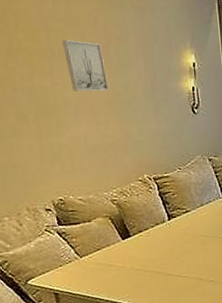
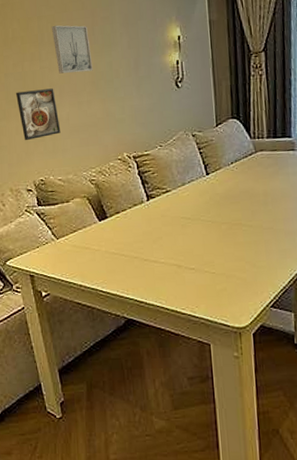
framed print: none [26,106,79,160] -> present [16,88,61,141]

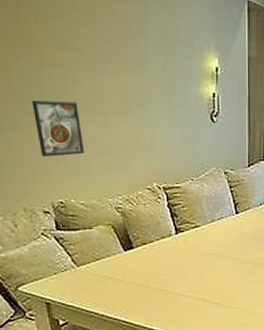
wall art: present [51,25,93,74] -> none [76,30,123,90]

